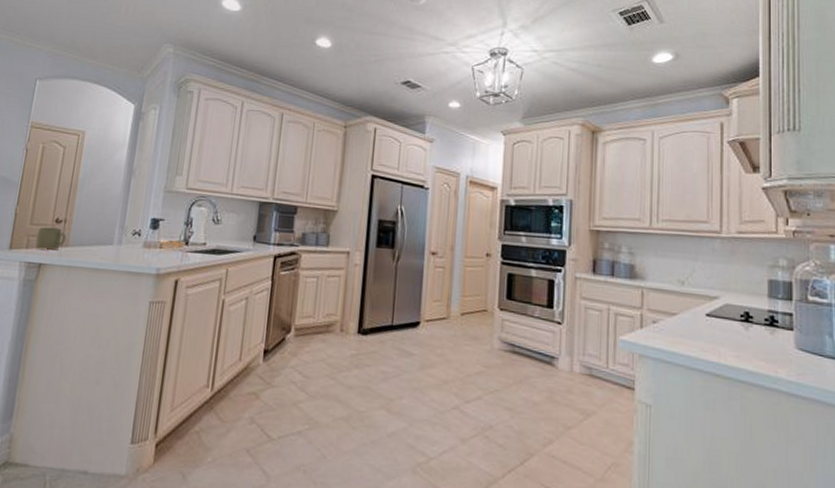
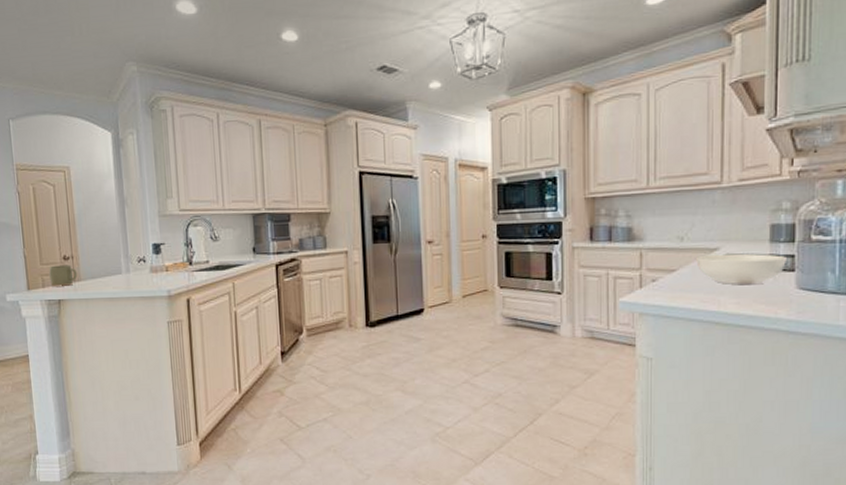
bowl: none [695,302,786,340] -> present [695,253,788,285]

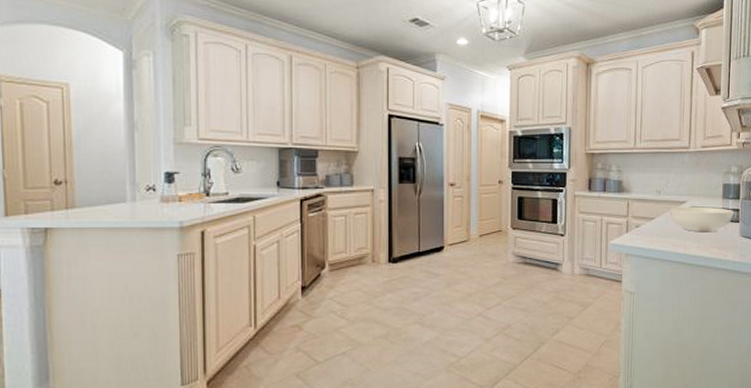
mug: present [49,265,77,286] -> none [35,190,71,213]

